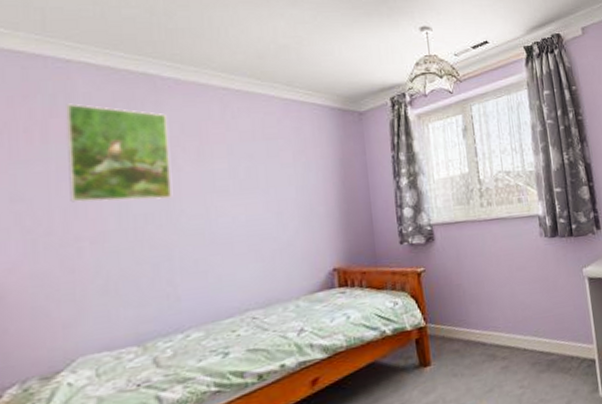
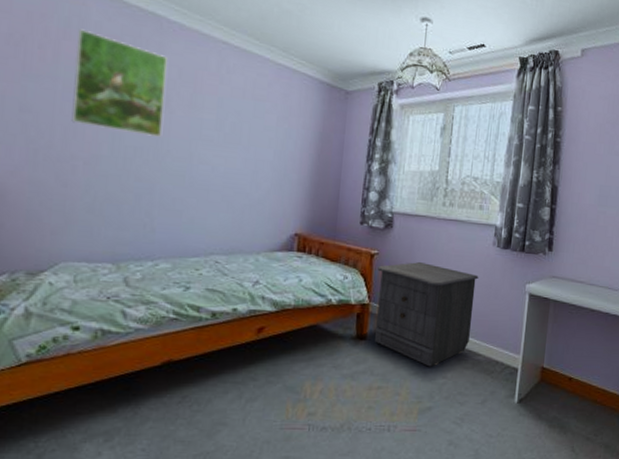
nightstand: none [427,269,539,380] -> present [375,262,479,367]

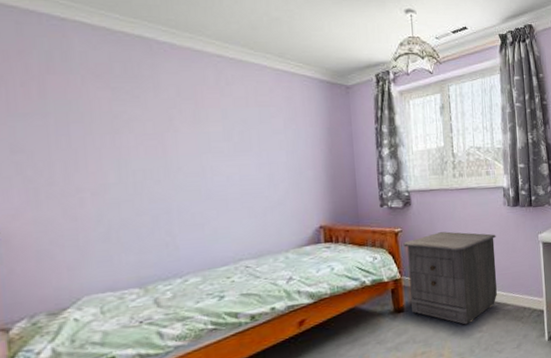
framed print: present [71,28,167,137] -> none [62,61,169,157]

